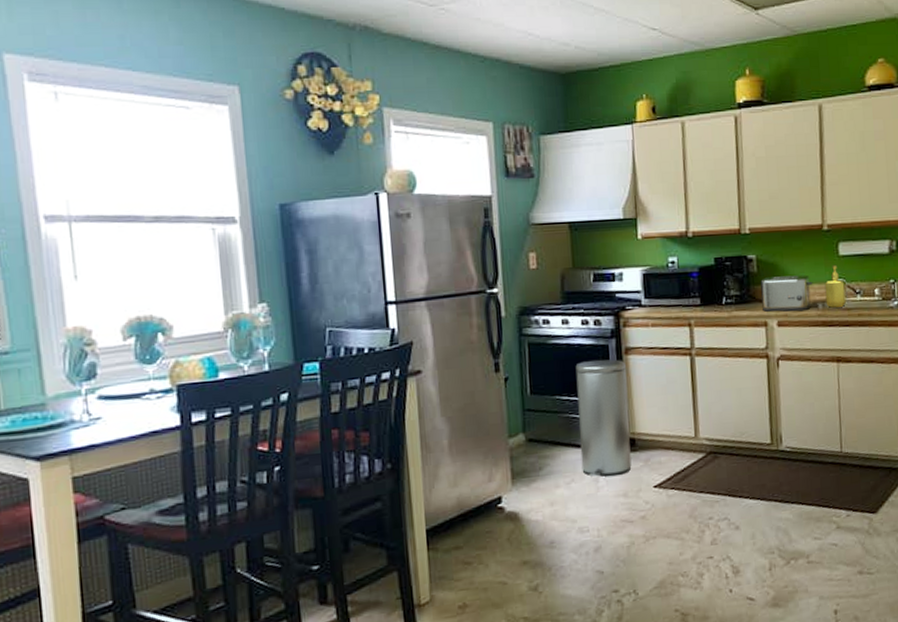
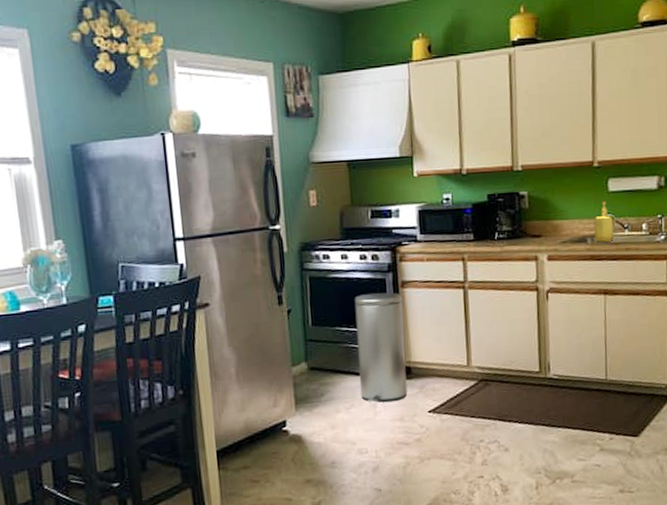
toaster: present [761,274,813,313] -> none [532,210,583,248]

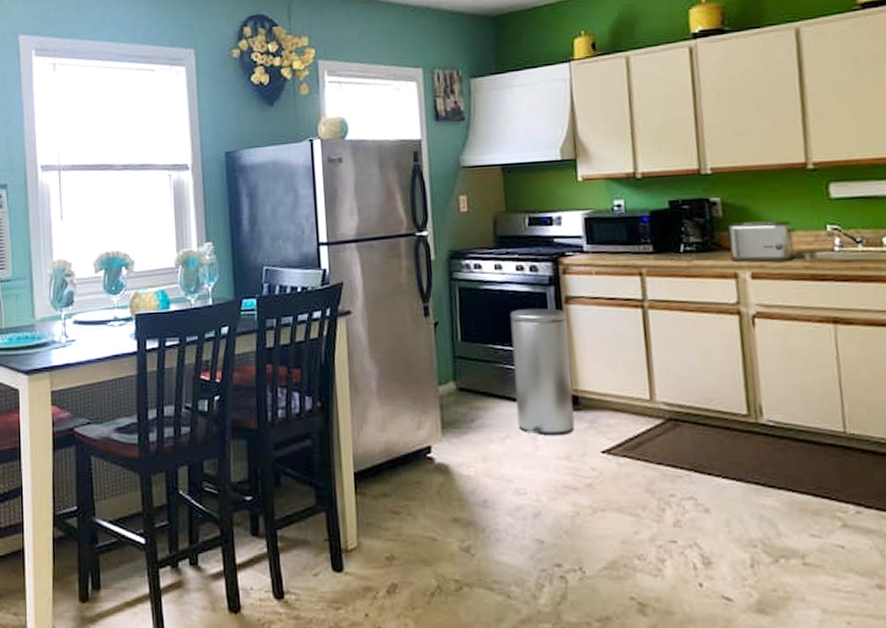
toaster: none [532,210,583,248] -> present [727,220,797,263]
soap dispenser: present [594,200,615,242] -> none [812,208,844,259]

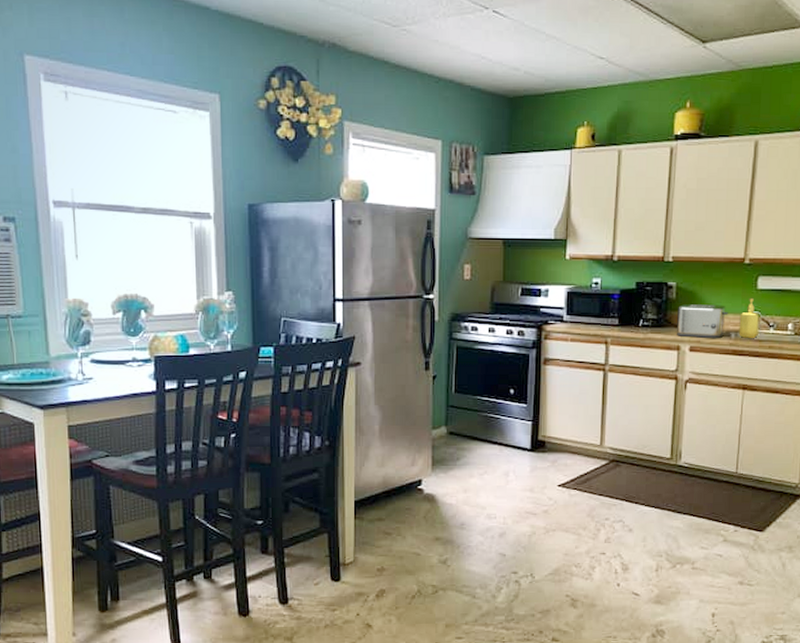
pedal bin: present [509,307,575,436] -> none [495,367,543,473]
soap dispenser: none [812,208,844,259] -> present [739,297,760,338]

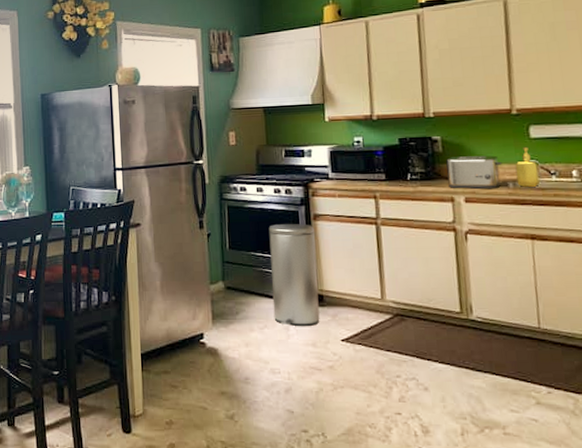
pedal bin: none [495,367,543,473] -> present [268,223,320,327]

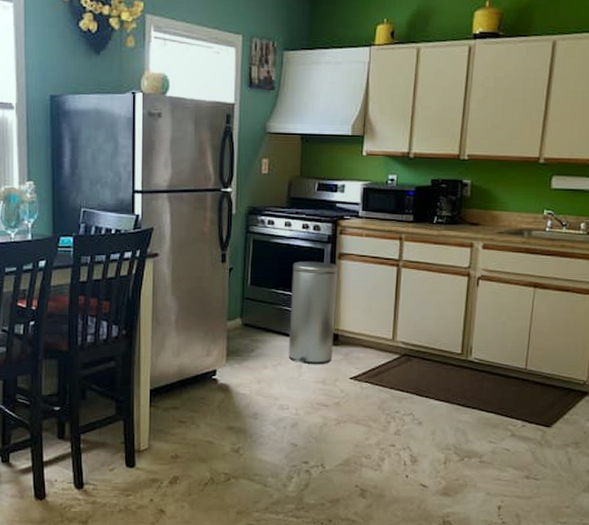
toaster: present [446,155,502,190] -> none [469,201,522,237]
soap dispenser: present [515,146,541,187] -> none [531,196,554,237]

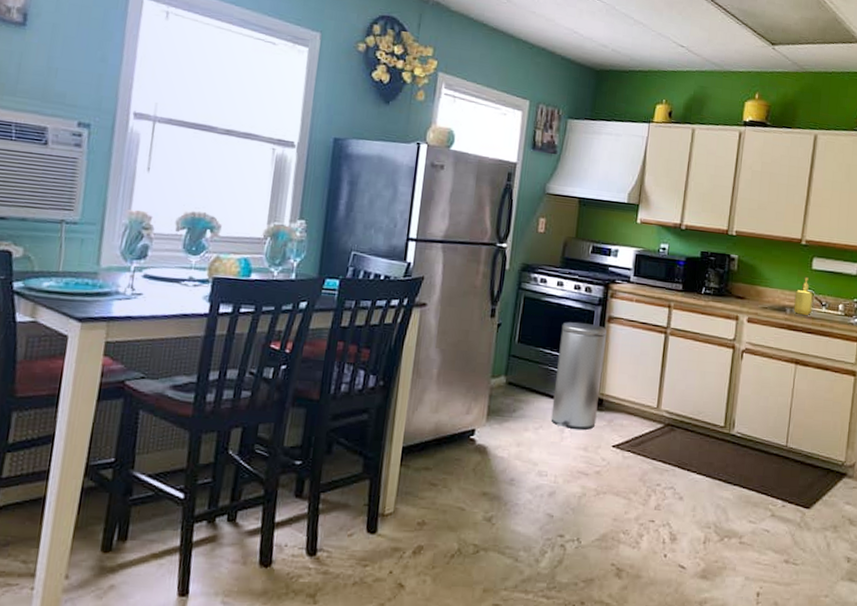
soap dispenser: none [531,196,554,237] -> present [793,276,814,315]

